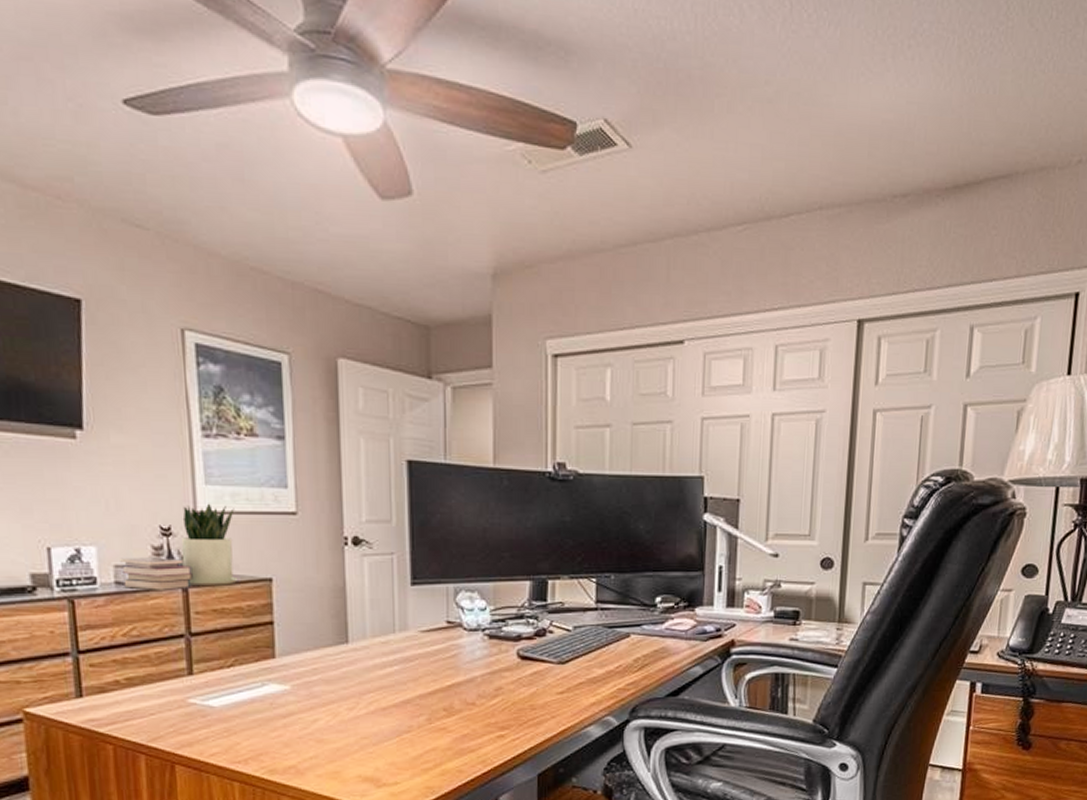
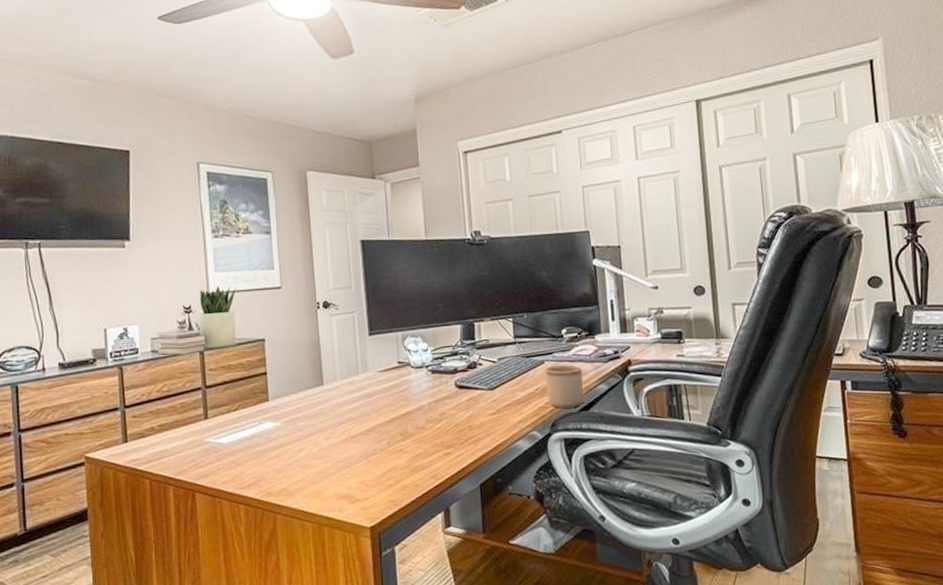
mug: none [629,640,675,692] -> present [545,365,584,409]

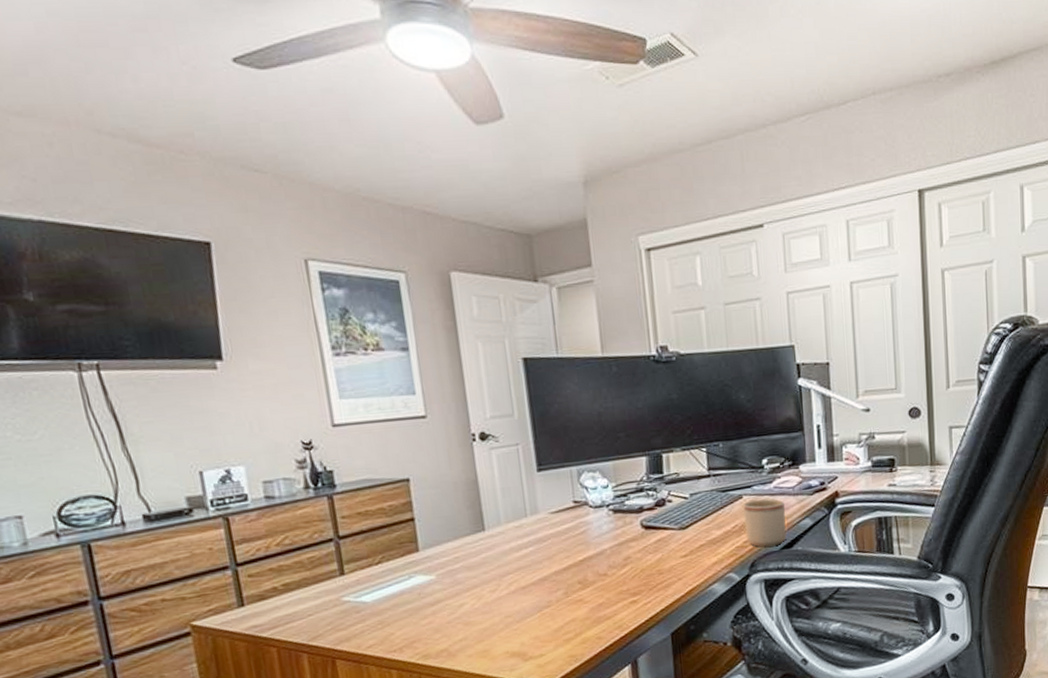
books: present [155,329,207,356] -> none [268,469,336,502]
planter: present [198,286,240,350] -> none [321,415,379,494]

